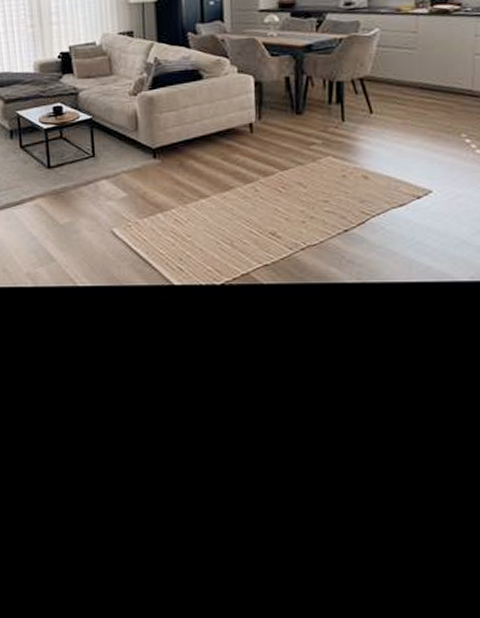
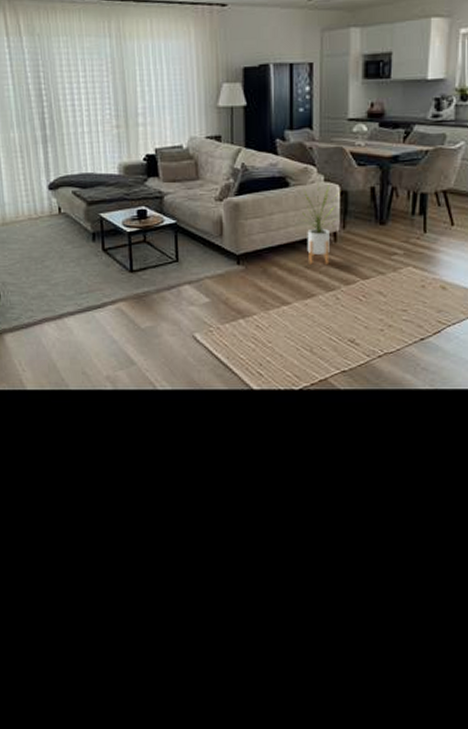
house plant: none [213,74,254,157] -> present [299,182,340,265]

